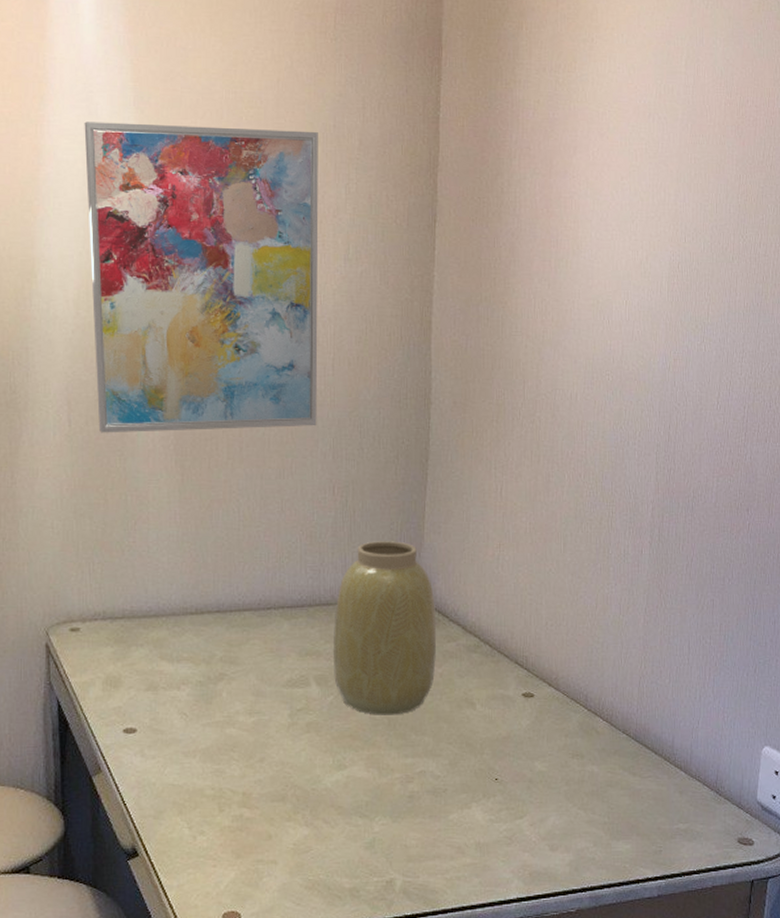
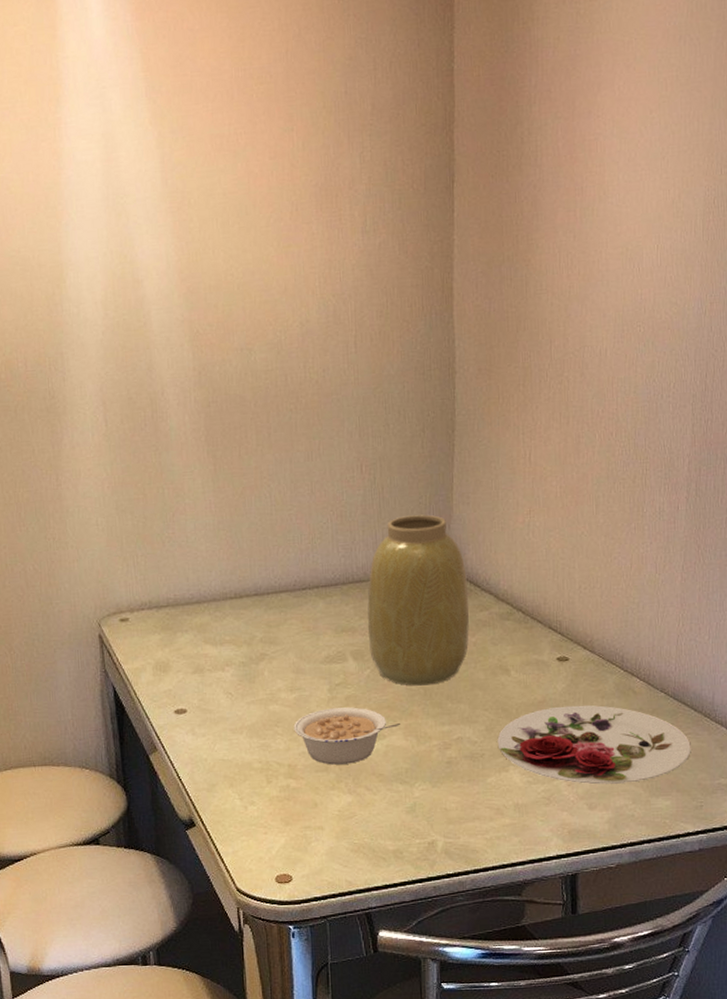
wall art: present [84,121,319,433] -> none [99,101,342,430]
legume: none [251,734,362,795] -> present [293,707,400,765]
plate: none [461,743,651,825] -> present [497,704,691,785]

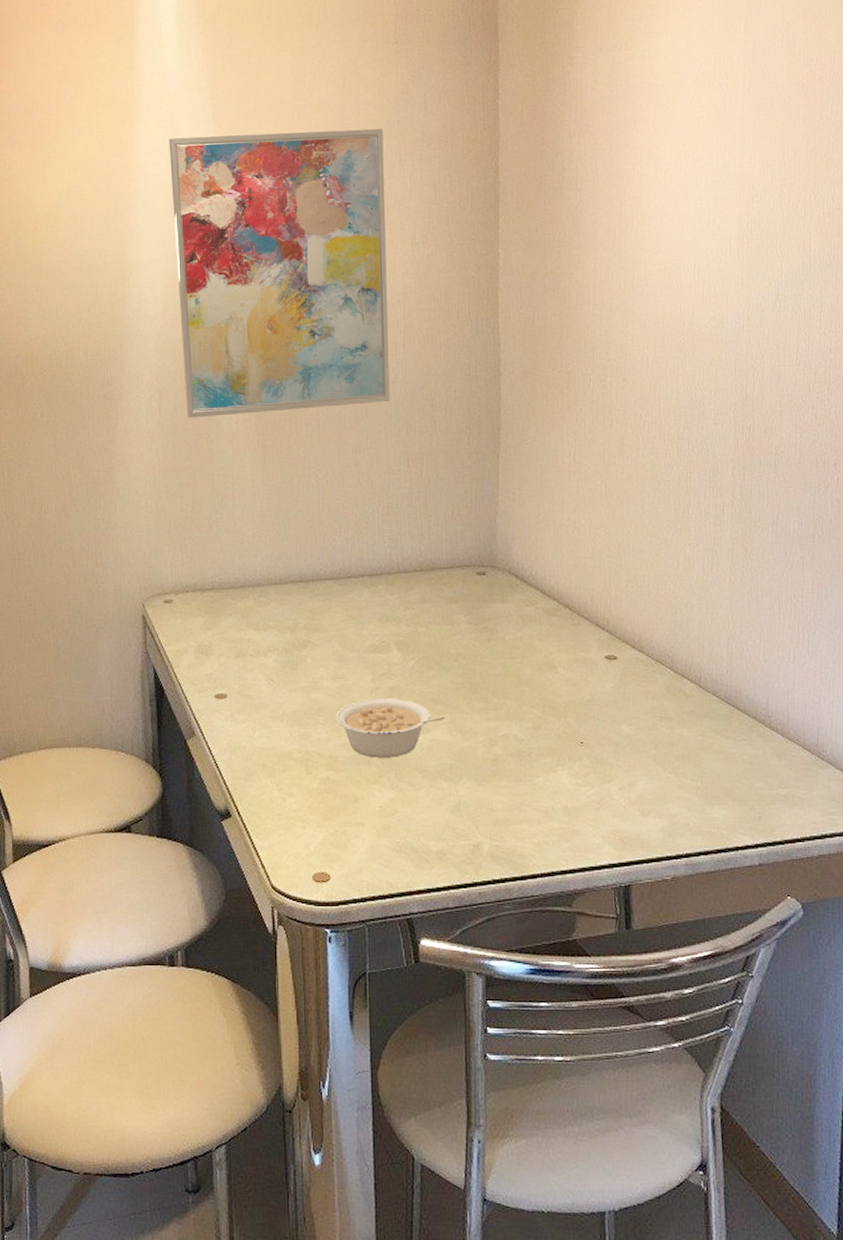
wall art: none [99,101,342,430] -> present [169,128,390,418]
vase: present [367,514,469,686] -> none [412,508,515,679]
plate: present [497,704,691,785] -> none [545,705,747,790]

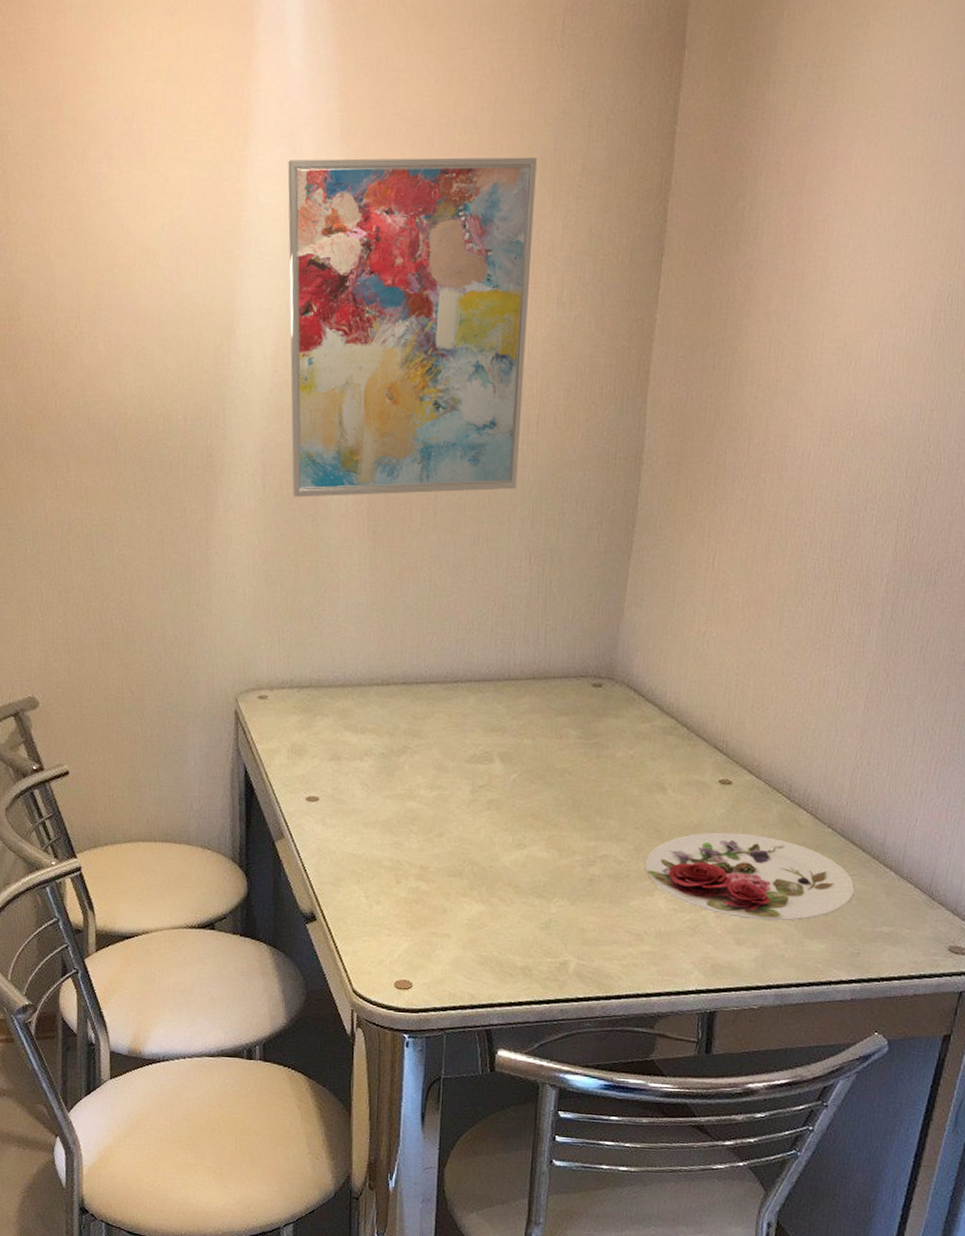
legume: present [335,699,445,758] -> none [430,811,543,872]
plate: none [545,705,747,790] -> present [645,832,855,922]

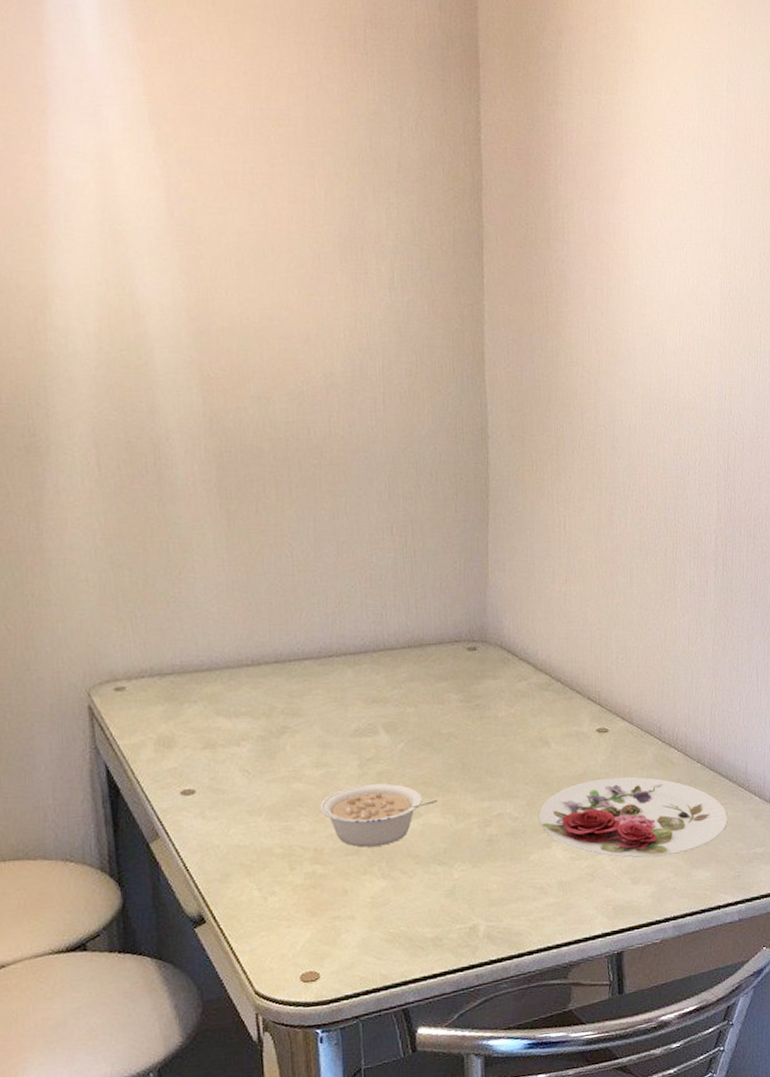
wall art: present [287,157,537,498] -> none [94,138,370,477]
legume: none [430,811,543,872] -> present [320,783,437,848]

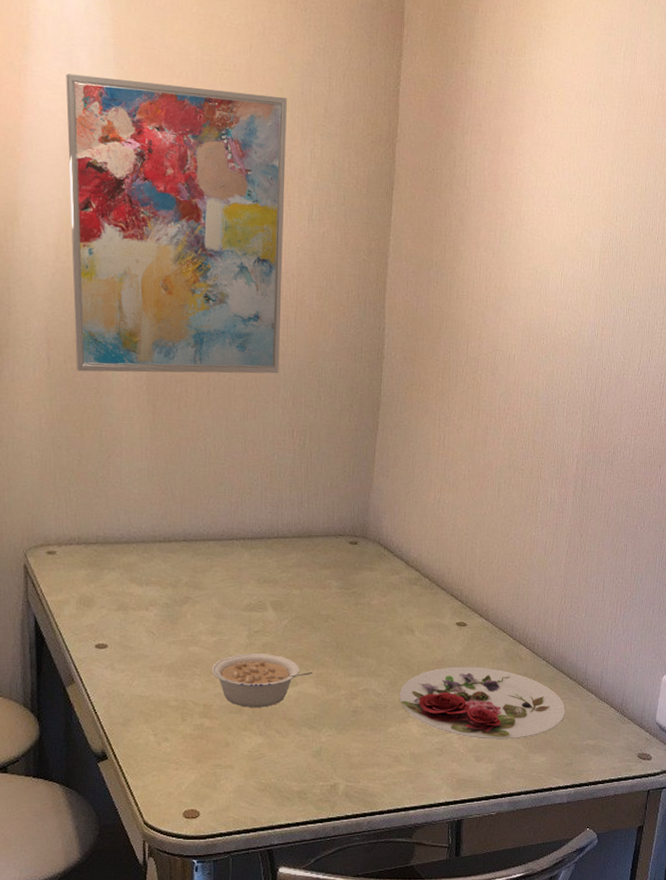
wall art: none [94,138,370,477] -> present [66,74,287,374]

